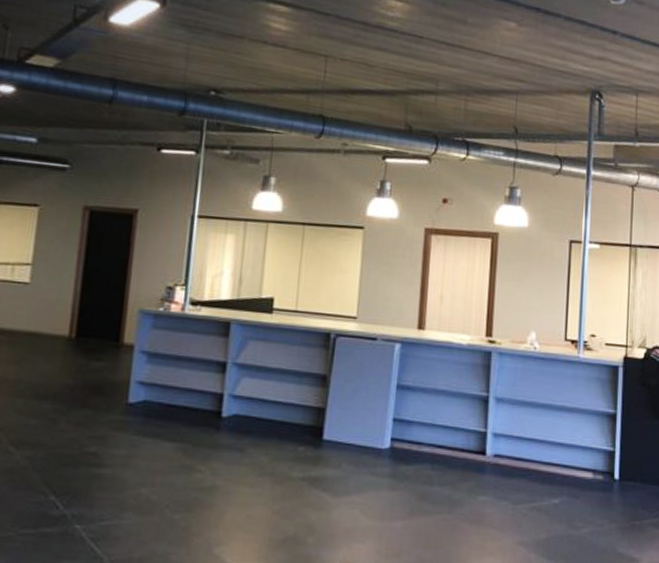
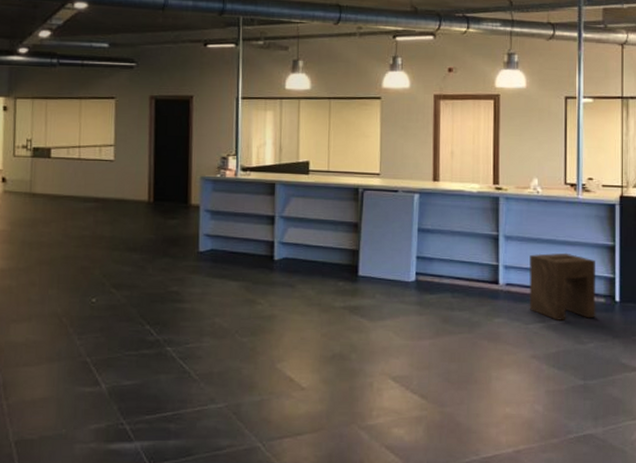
stool: none [518,420,595,500] -> present [529,252,596,321]

